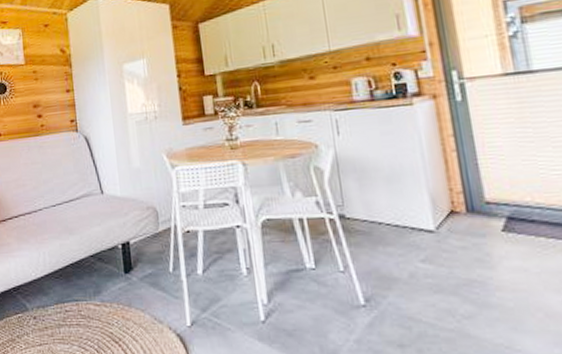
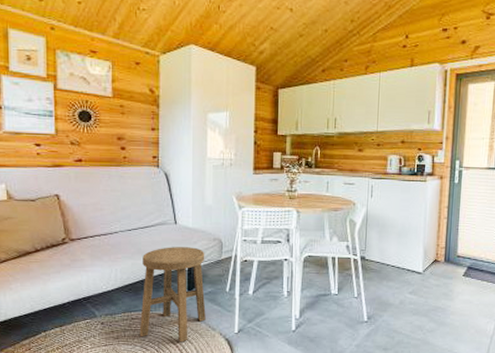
stool: none [70,220,150,340] -> present [139,247,206,343]

